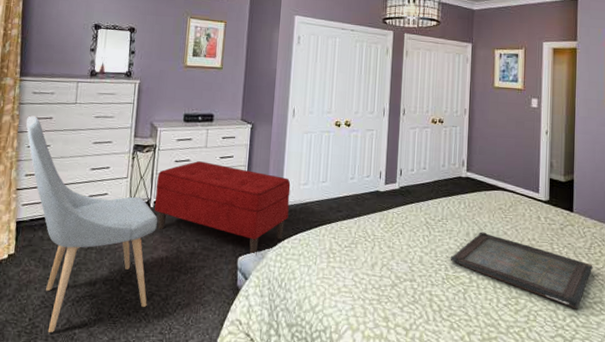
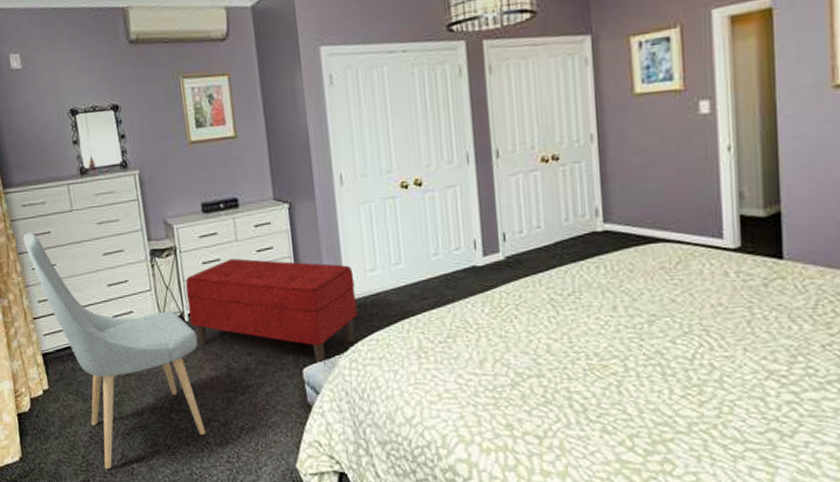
serving tray: present [450,232,593,310] -> none [591,302,823,394]

